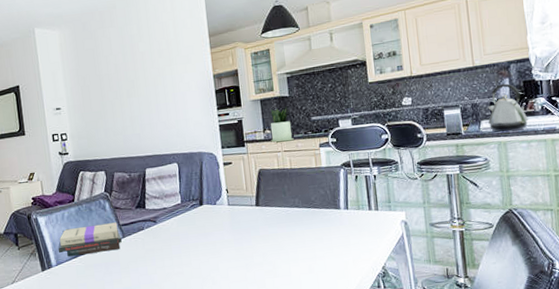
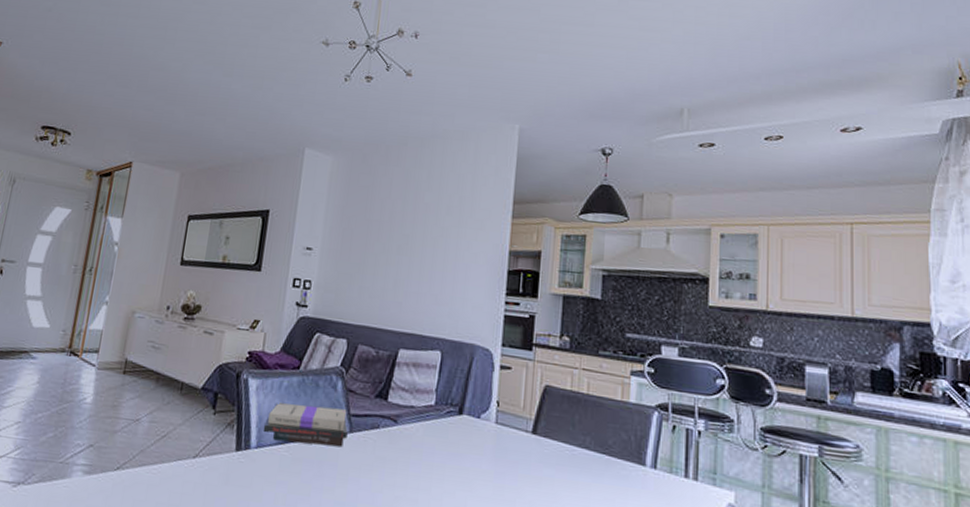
planter: present [270,106,294,143] -> none [567,311,599,358]
kettle: present [488,83,528,132] -> none [866,348,923,417]

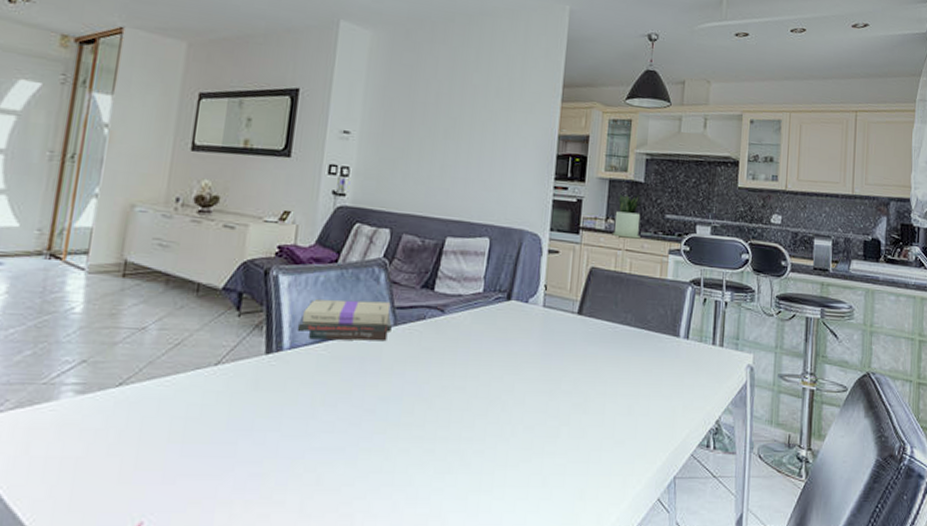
planter: none [567,311,599,358] -> present [612,194,641,239]

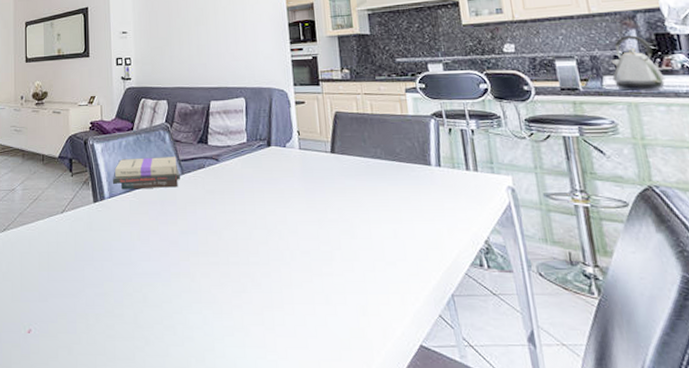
planter: present [612,194,641,239] -> none [348,45,376,84]
kettle: none [859,221,901,279] -> present [611,35,665,91]

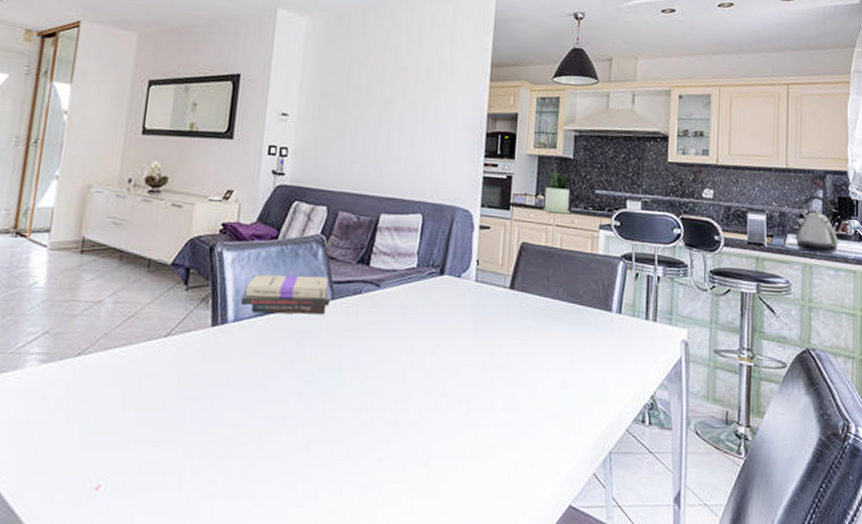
planter: none [348,45,376,84] -> present [542,170,571,214]

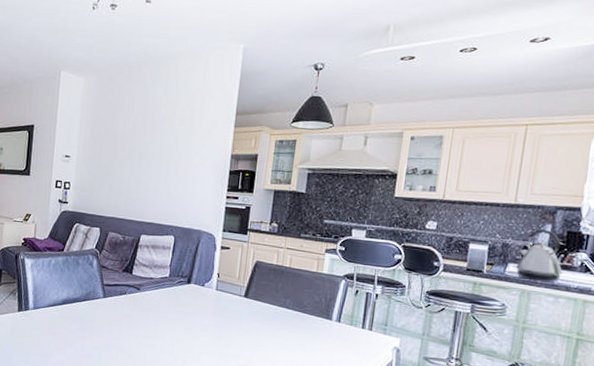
books: present [240,274,330,315] -> none [38,276,102,308]
planter: present [542,170,571,214] -> none [275,203,302,240]

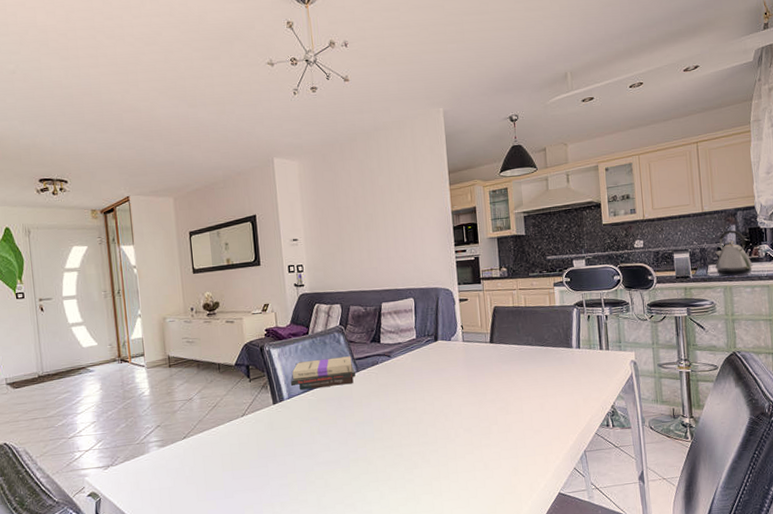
books: none [38,276,102,308] -> present [290,356,356,390]

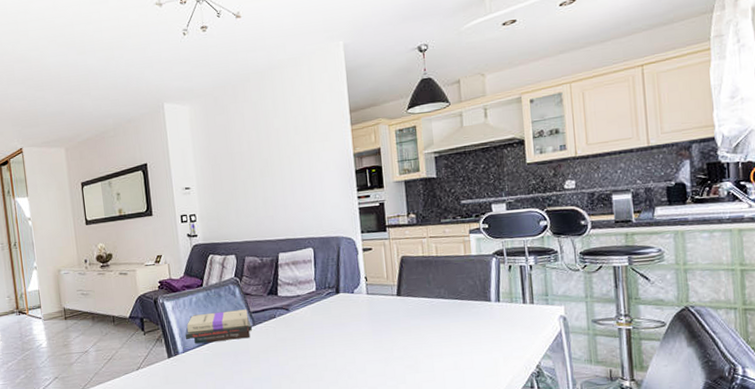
kettle: present [715,230,753,276] -> none [663,165,711,220]

